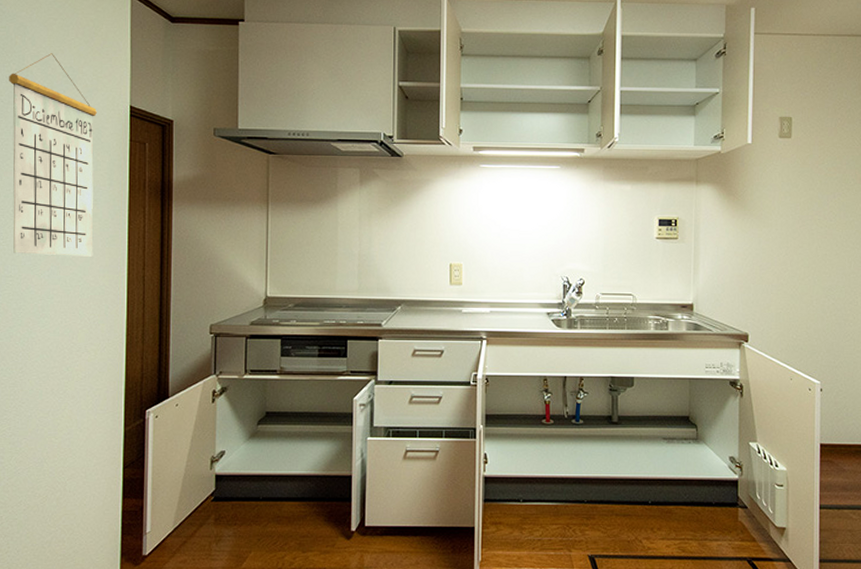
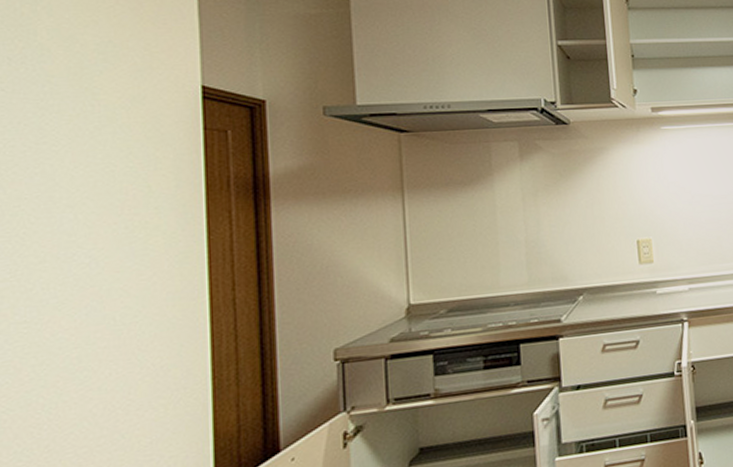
calendar: present [9,53,97,257] -> none [13,25,156,290]

